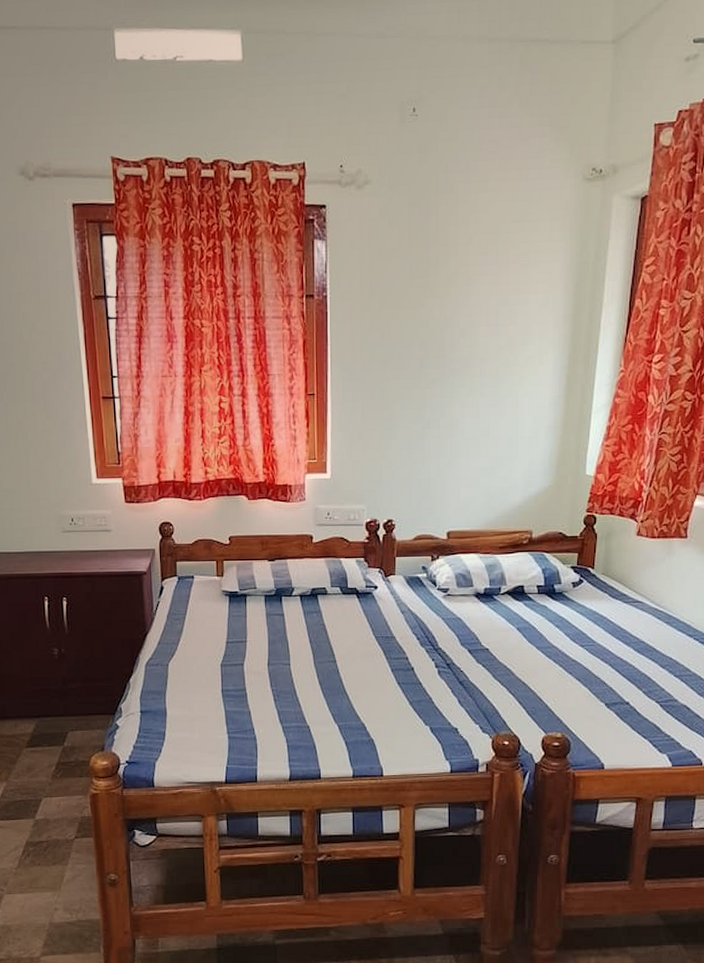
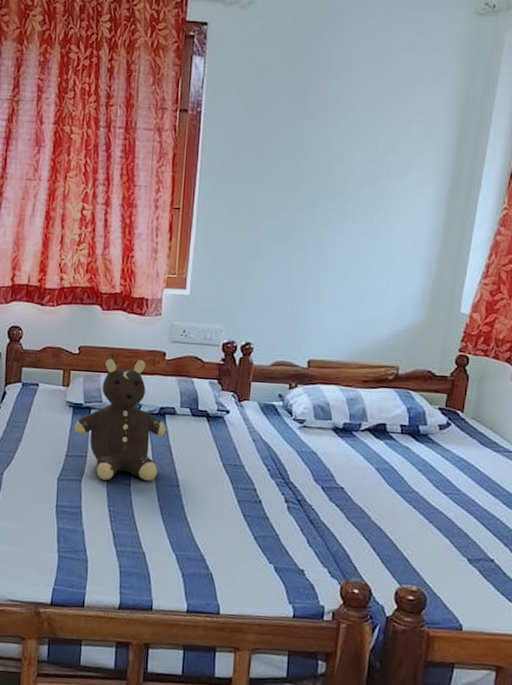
teddy bear: none [232,544,320,662] -> present [74,358,167,481]

